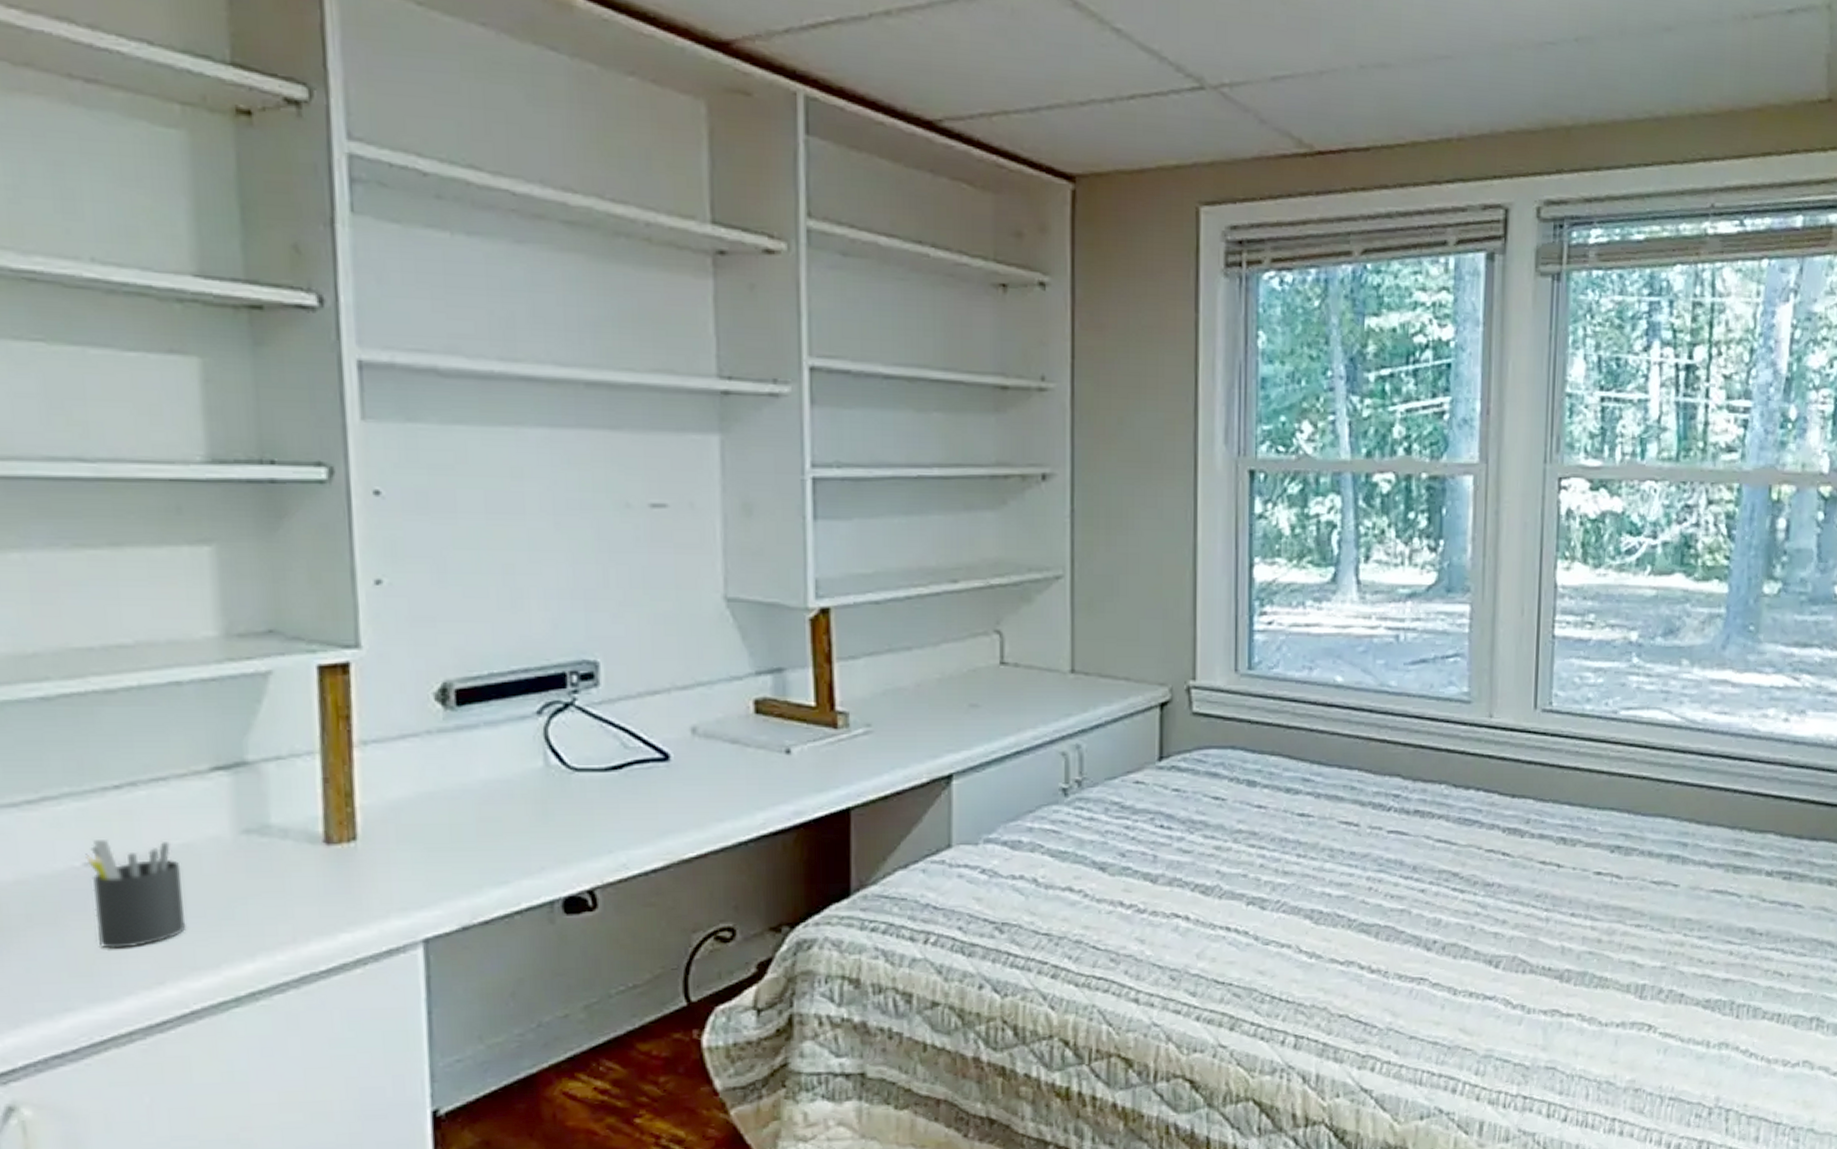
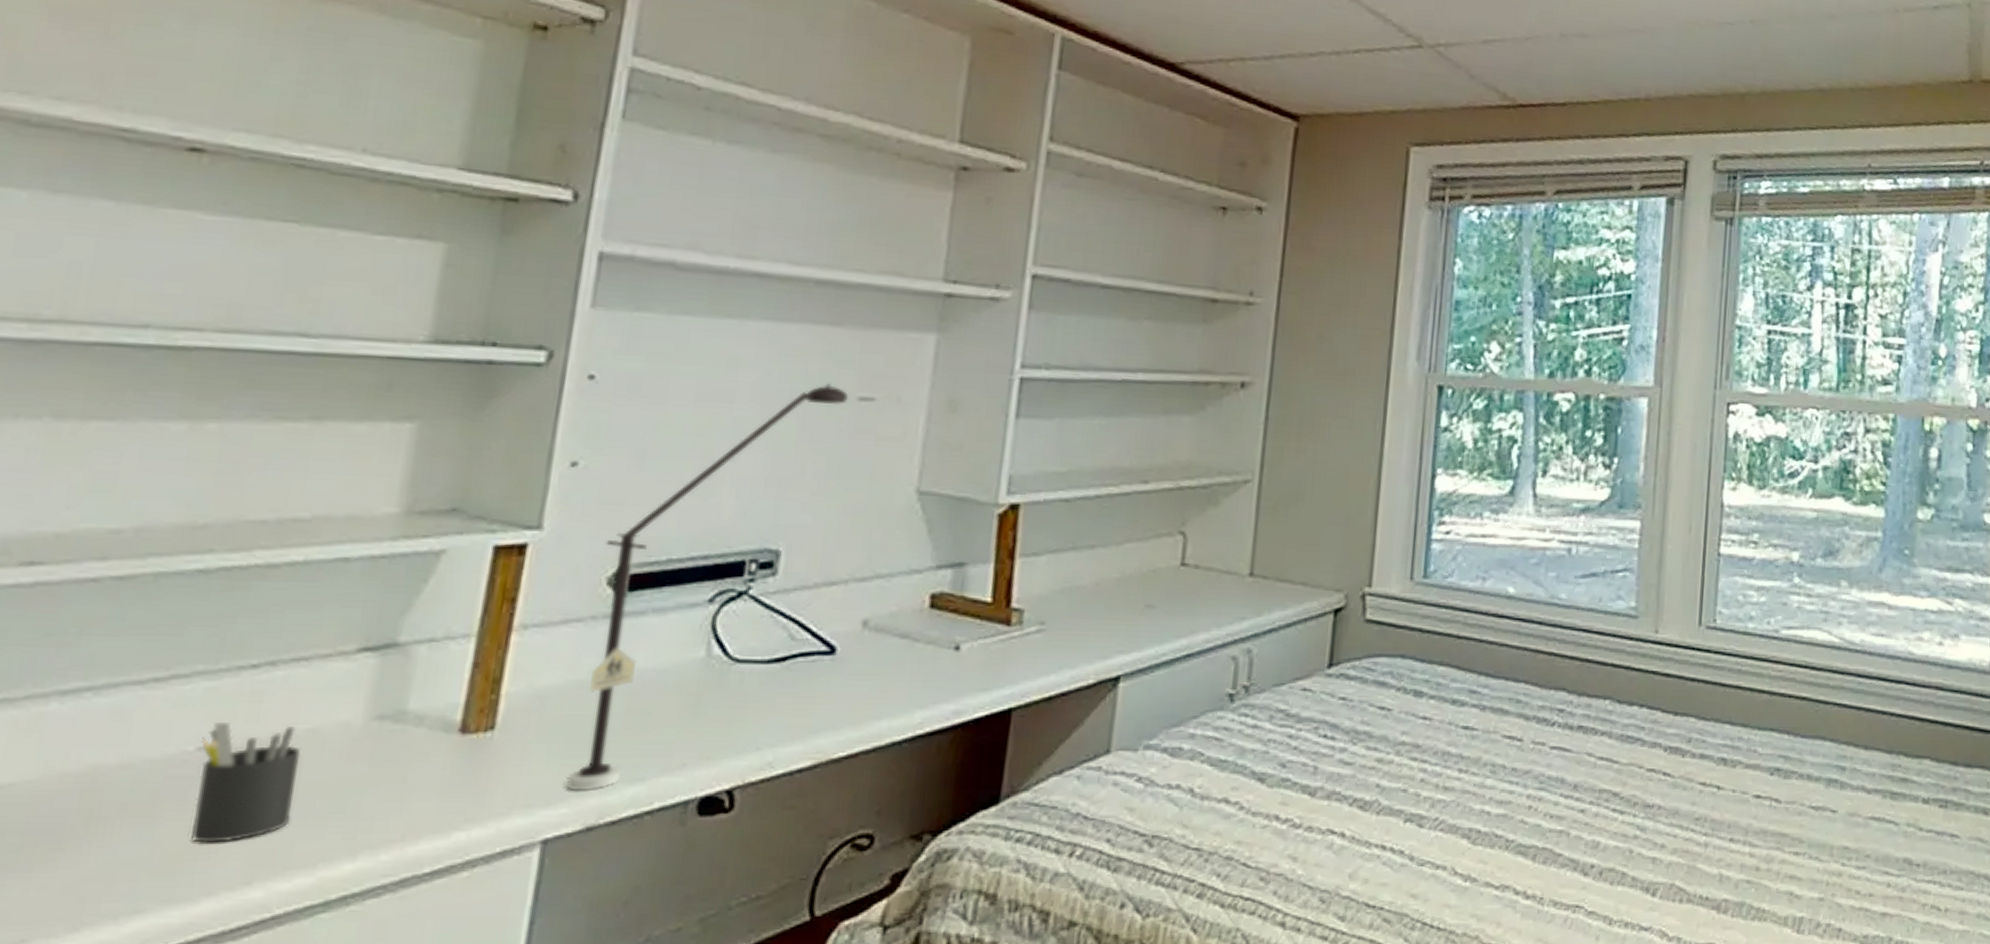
desk lamp: none [425,490,641,895] -> present [567,383,849,792]

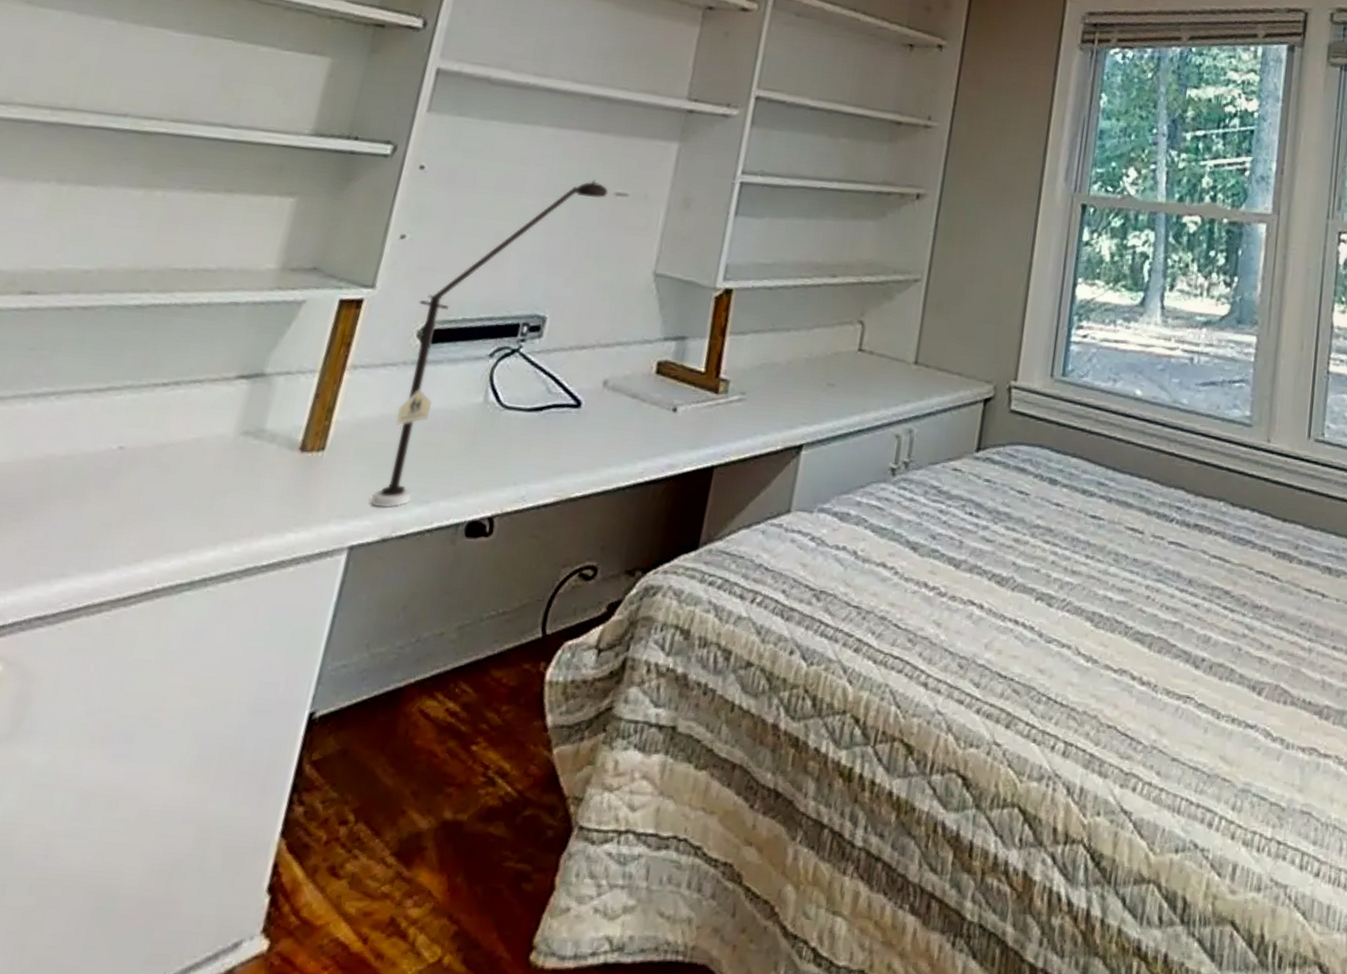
pen holder: present [191,722,301,843] -> none [106,427,189,525]

